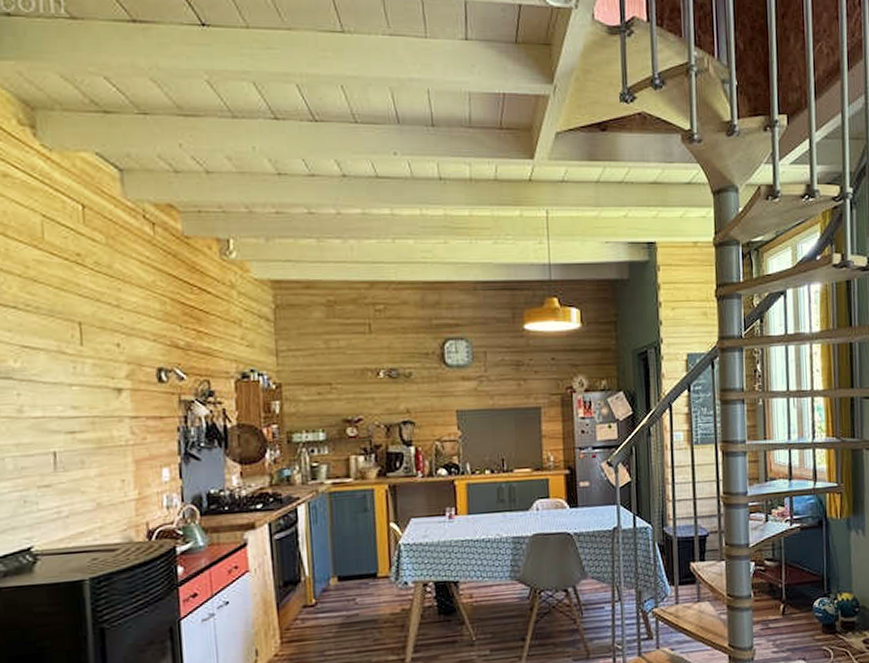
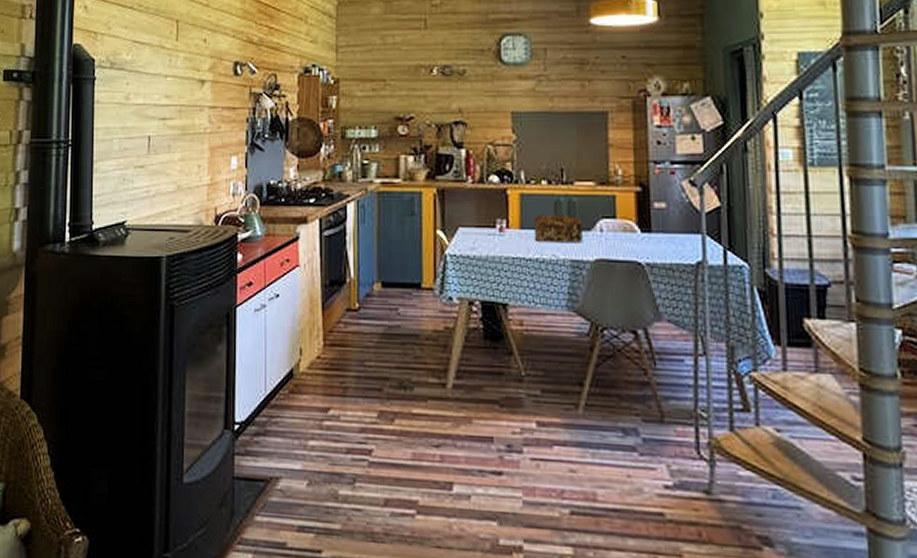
bread loaf: none [479,499,523,525] -> present [533,215,584,243]

